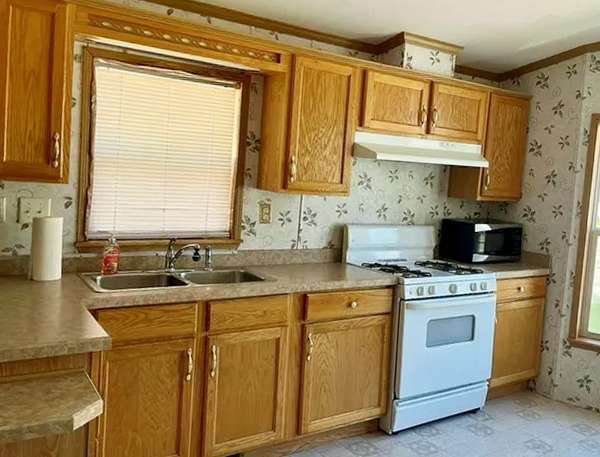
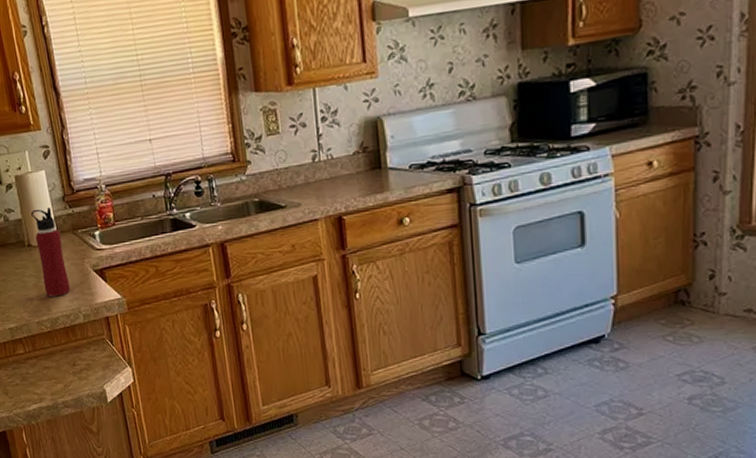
water bottle: none [36,249,64,329] -> present [31,207,71,297]

